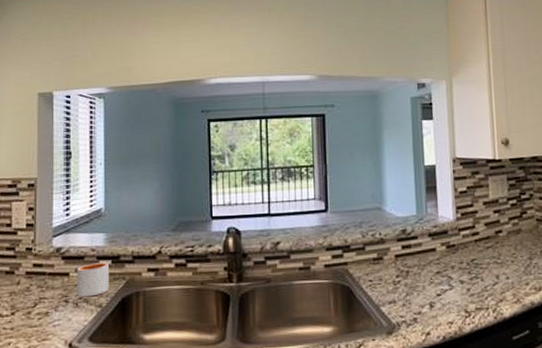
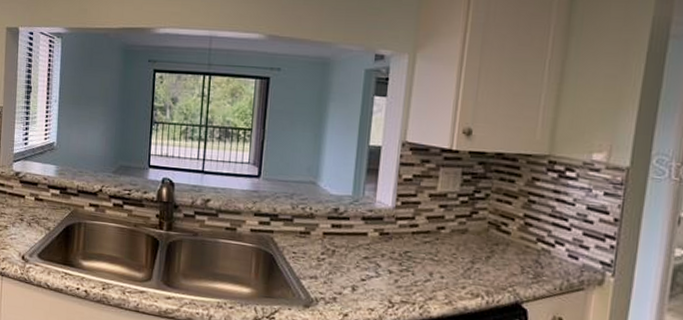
mug: present [76,262,110,298] -> none [30,190,58,220]

